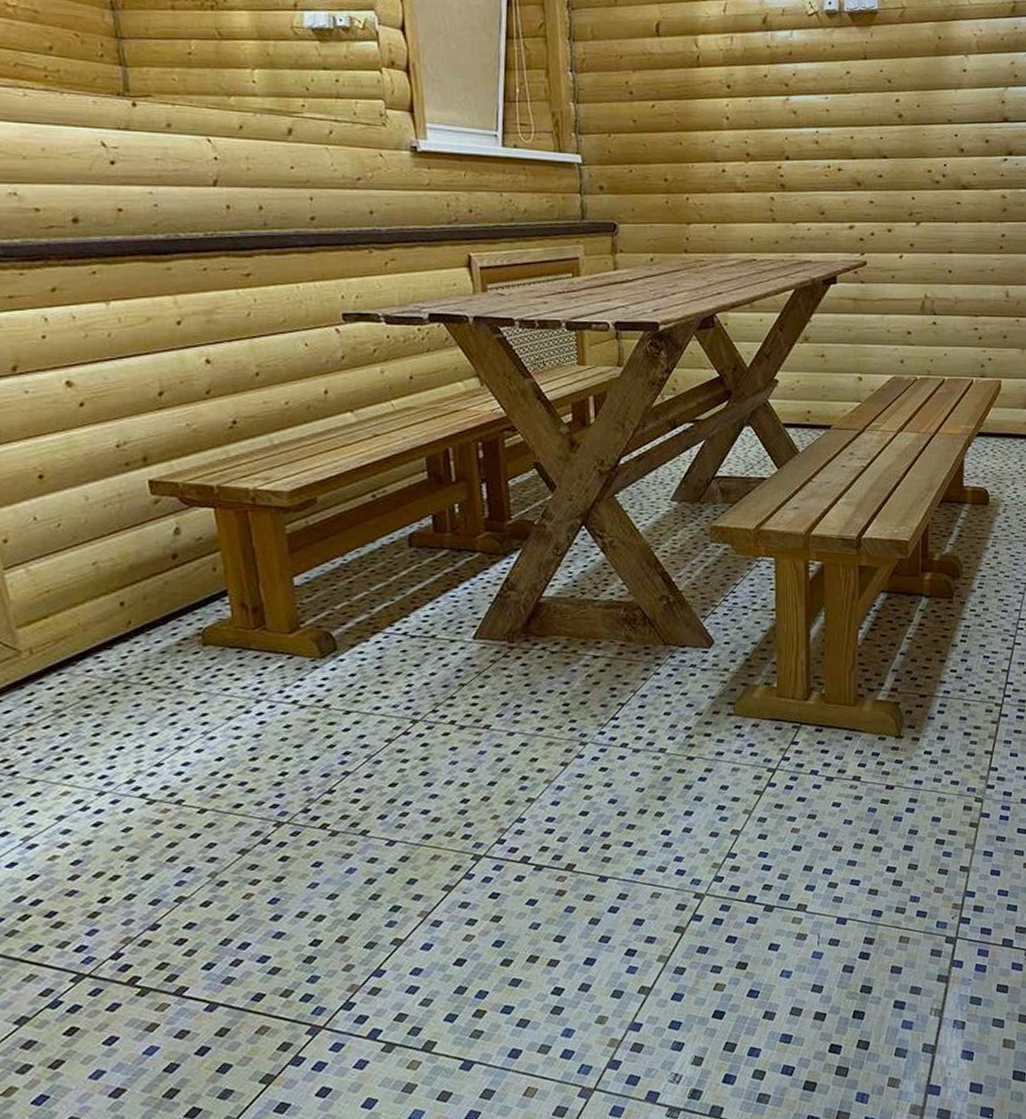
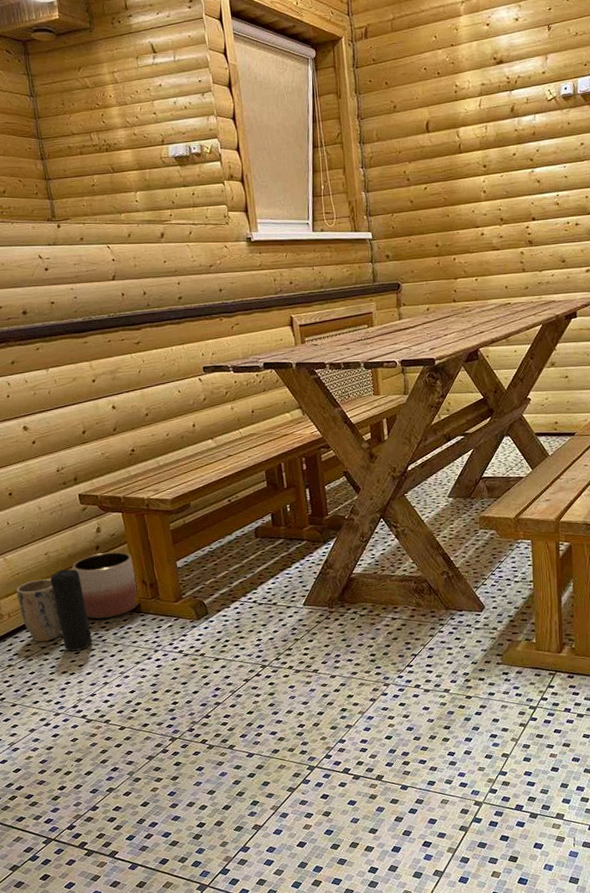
plant pot: none [44,599,114,690] -> present [16,579,62,642]
speaker: none [98,586,162,703] -> present [49,569,93,651]
planter: none [134,562,237,656] -> present [72,551,140,619]

